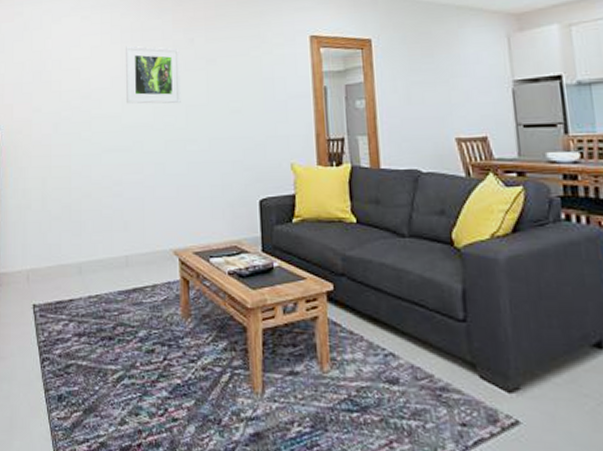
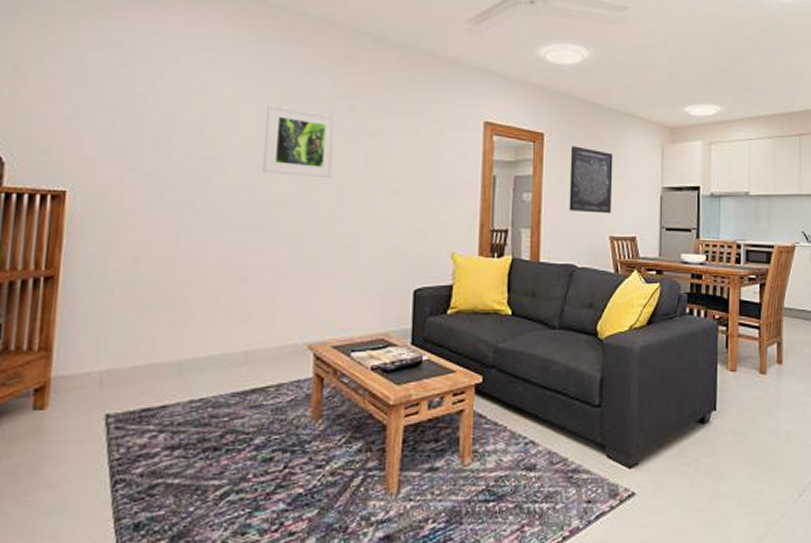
wall art: none [402,47,454,115] -> present [569,146,613,214]

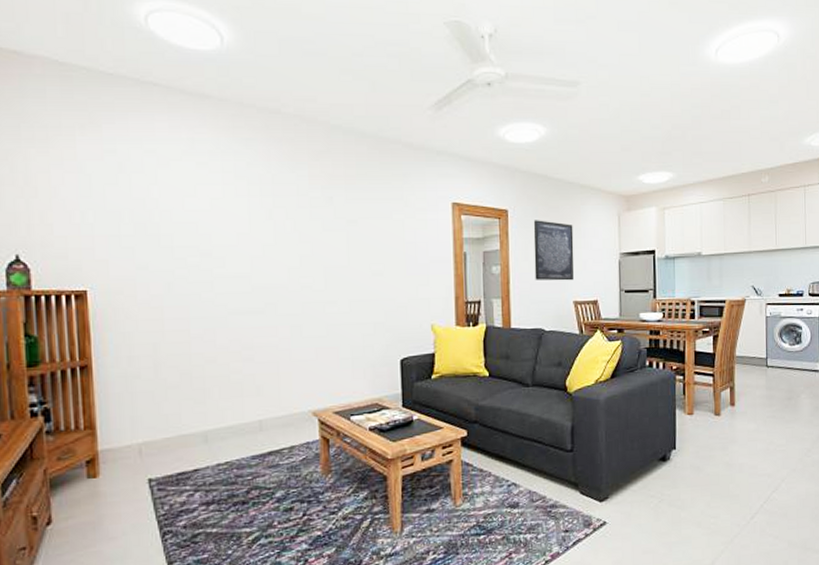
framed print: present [263,104,337,179] -> none [254,200,319,265]

